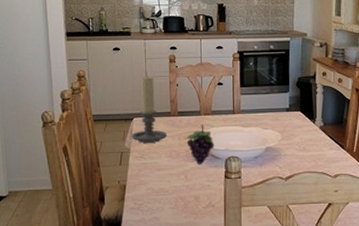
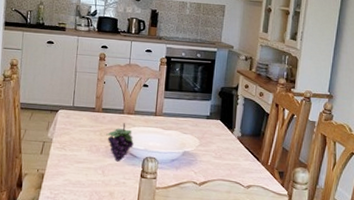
candle holder: present [131,75,167,143] -> none [55,70,89,136]

